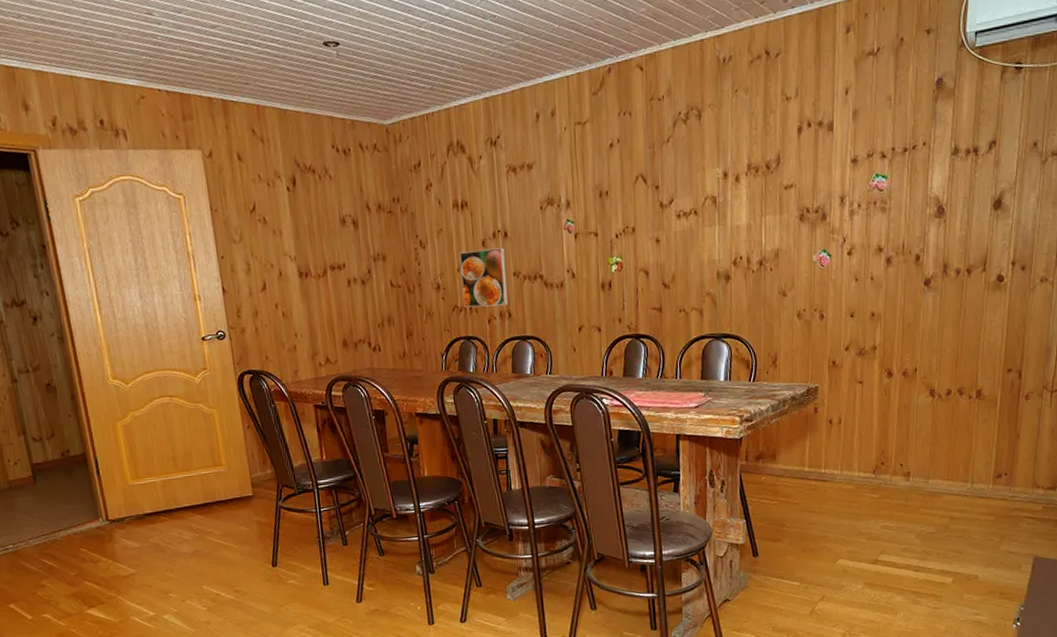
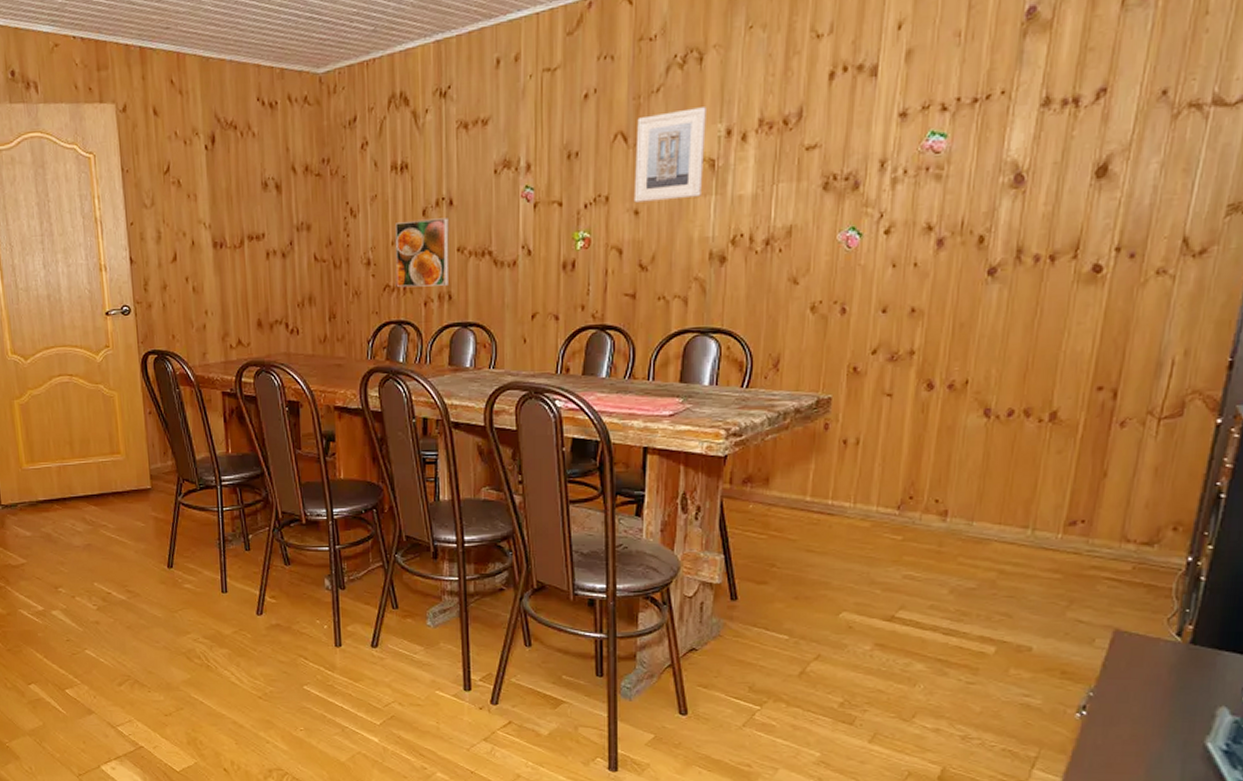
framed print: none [653,154,708,233] -> present [633,107,706,203]

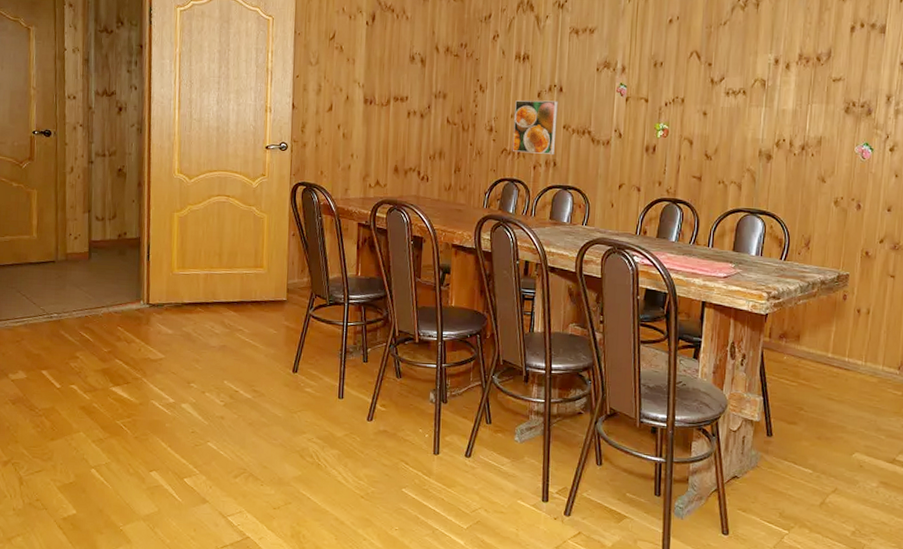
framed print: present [633,107,706,203] -> none [703,40,760,107]

